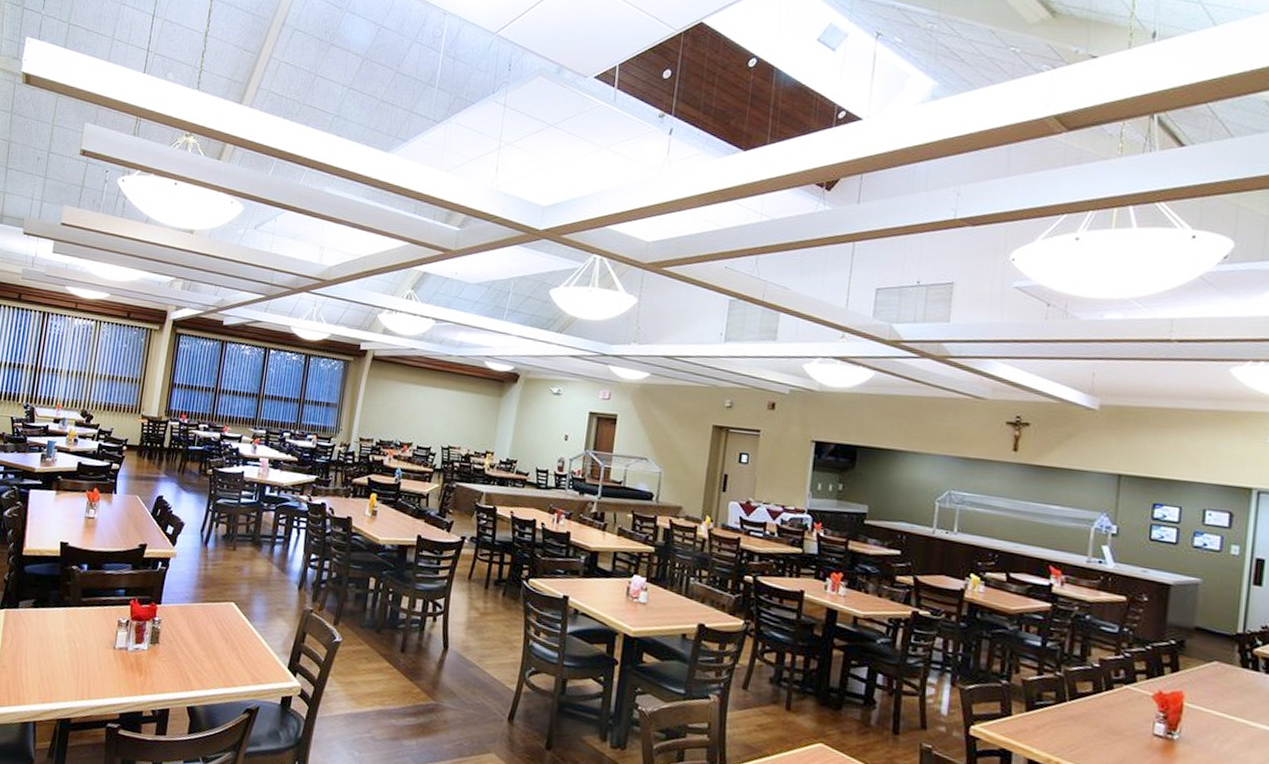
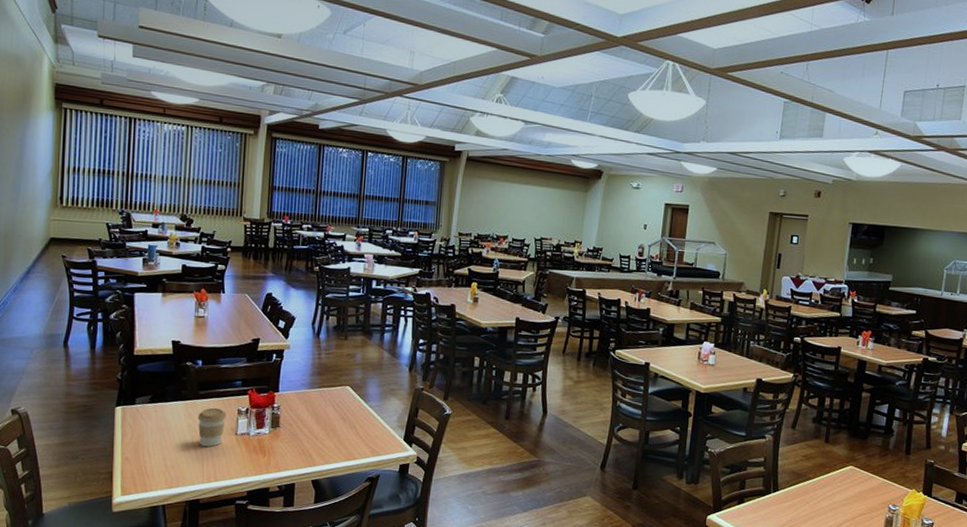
coffee cup: none [76,617,107,660] -> present [198,407,226,447]

